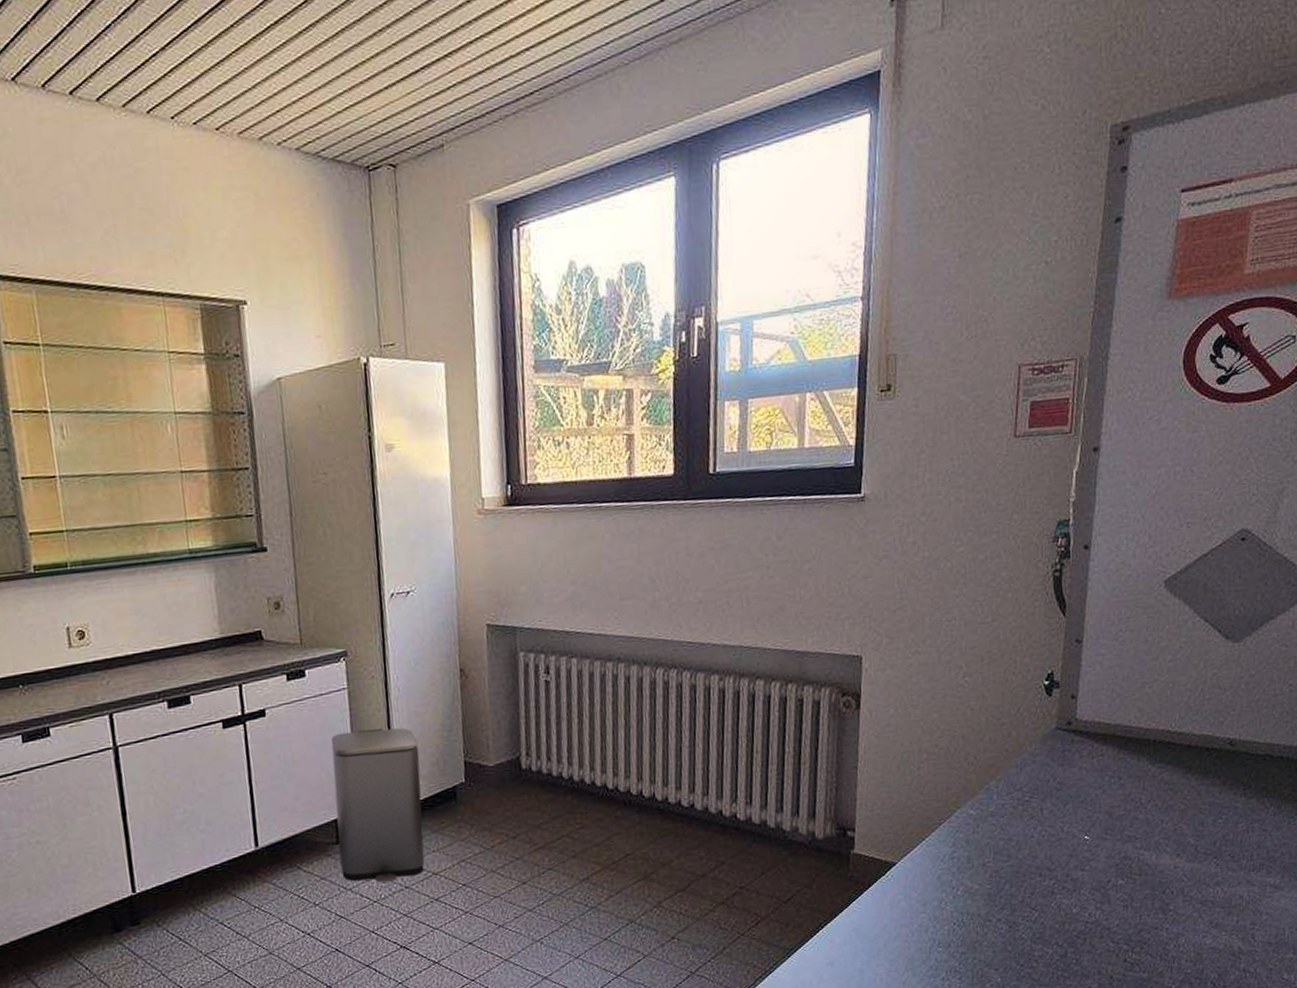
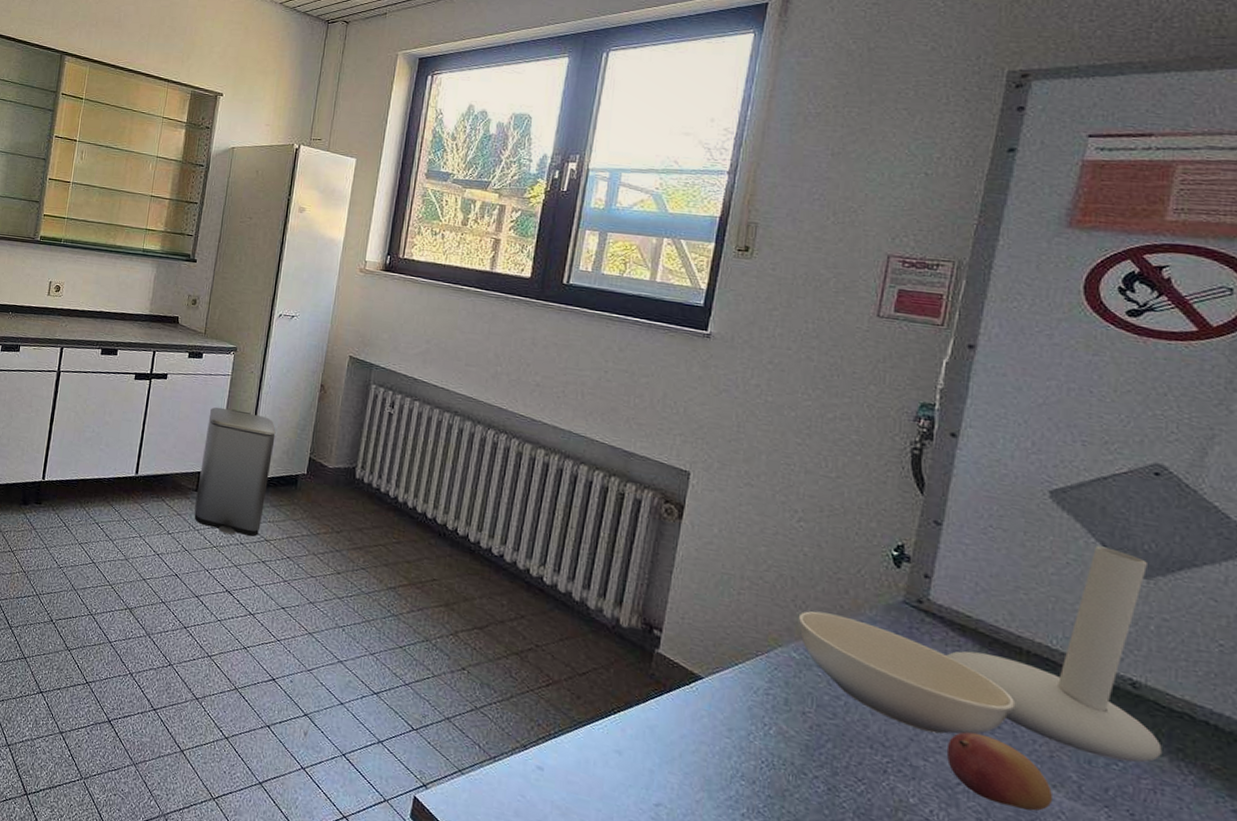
bowl: none [971,759,1148,845] -> present [798,611,1016,735]
paper towel holder: none [1093,622,1252,817] -> present [946,546,1162,763]
fruit: none [1098,829,1178,887] -> present [946,731,1054,812]

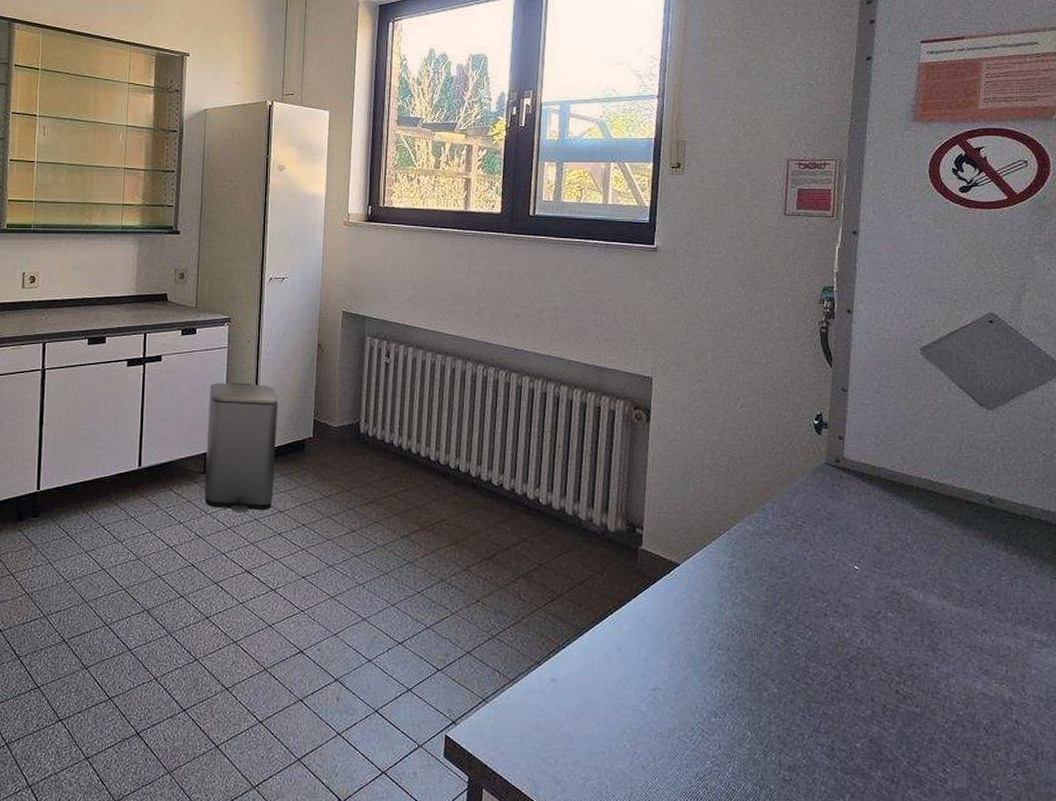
bowl: present [798,611,1016,735] -> none [748,485,913,573]
paper towel holder: present [946,546,1162,763] -> none [861,389,1013,565]
fruit: present [946,731,1054,812] -> none [867,565,945,622]

